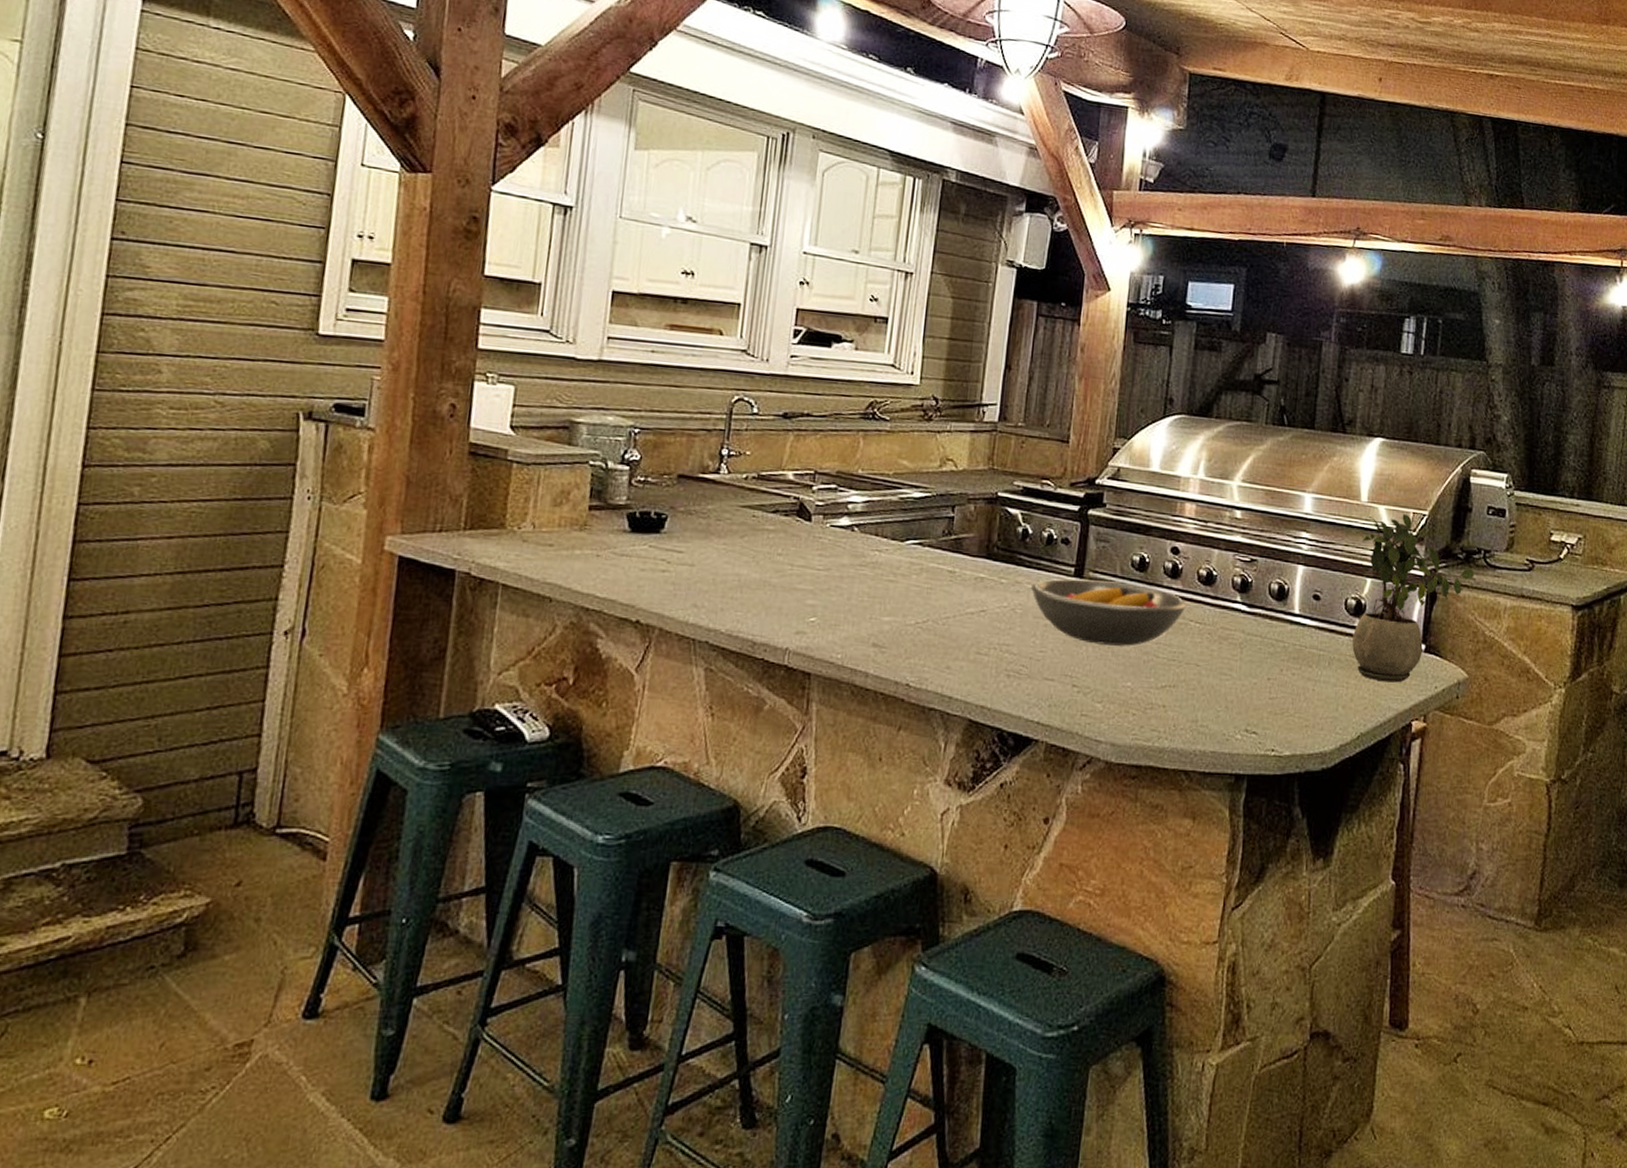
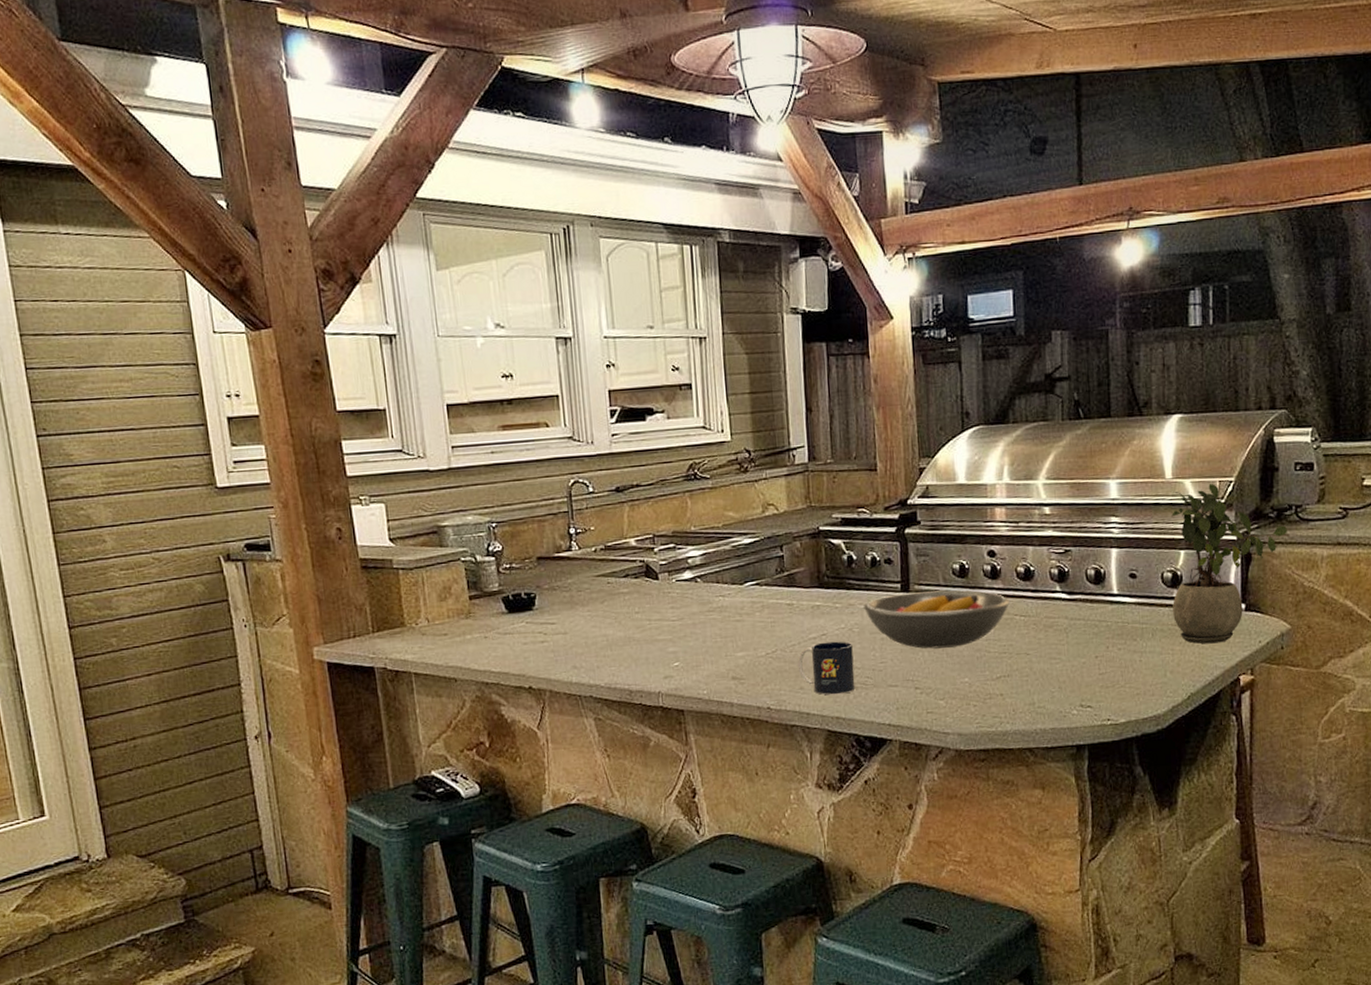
mug: none [947,619,1012,681] -> present [797,641,855,695]

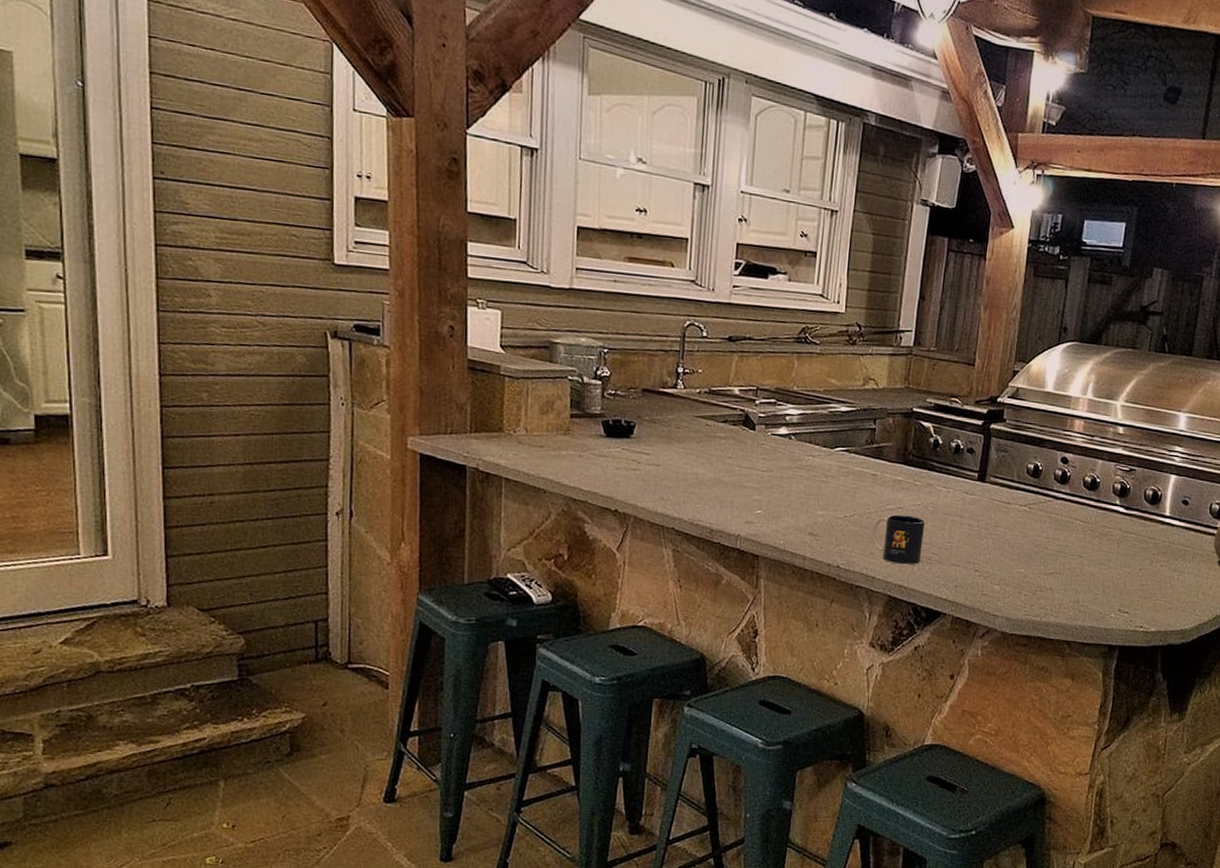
fruit bowl: present [863,590,1011,649] -> none [940,482,1074,540]

